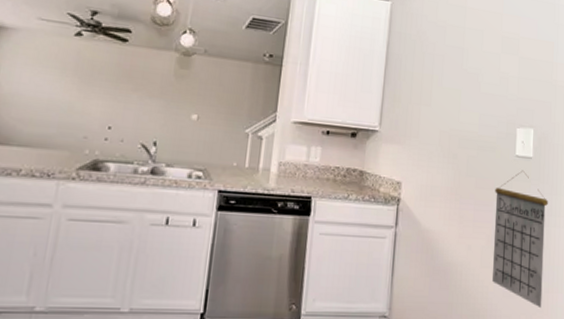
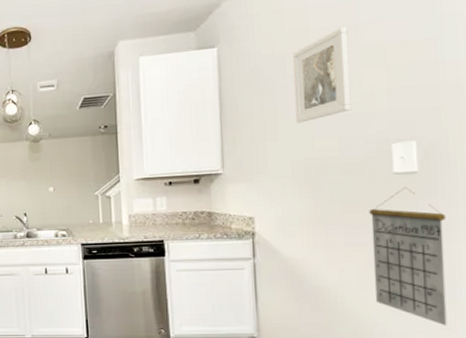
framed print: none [448,12,495,94] -> present [292,26,352,123]

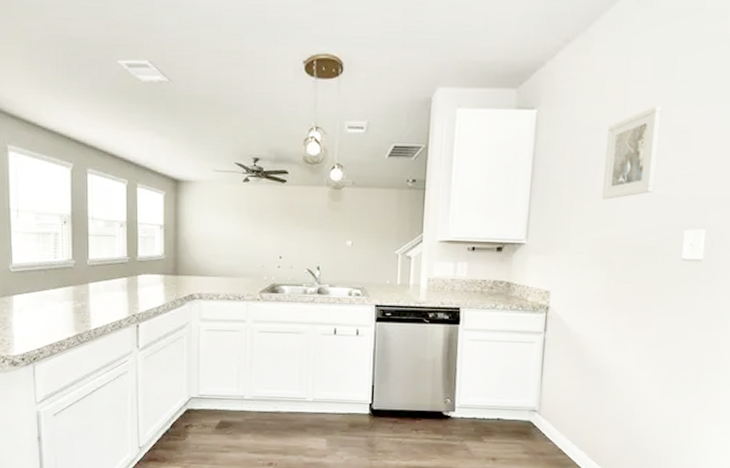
calendar: present [369,187,447,326] -> none [648,273,720,408]

